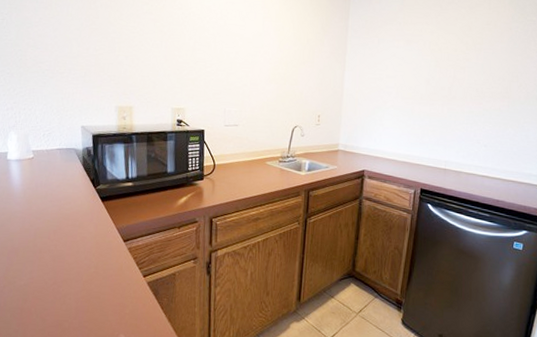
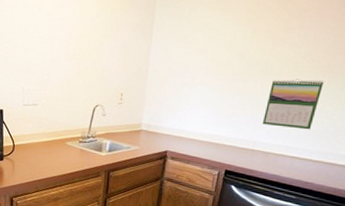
calendar: none [451,103,503,150] -> present [262,79,324,130]

